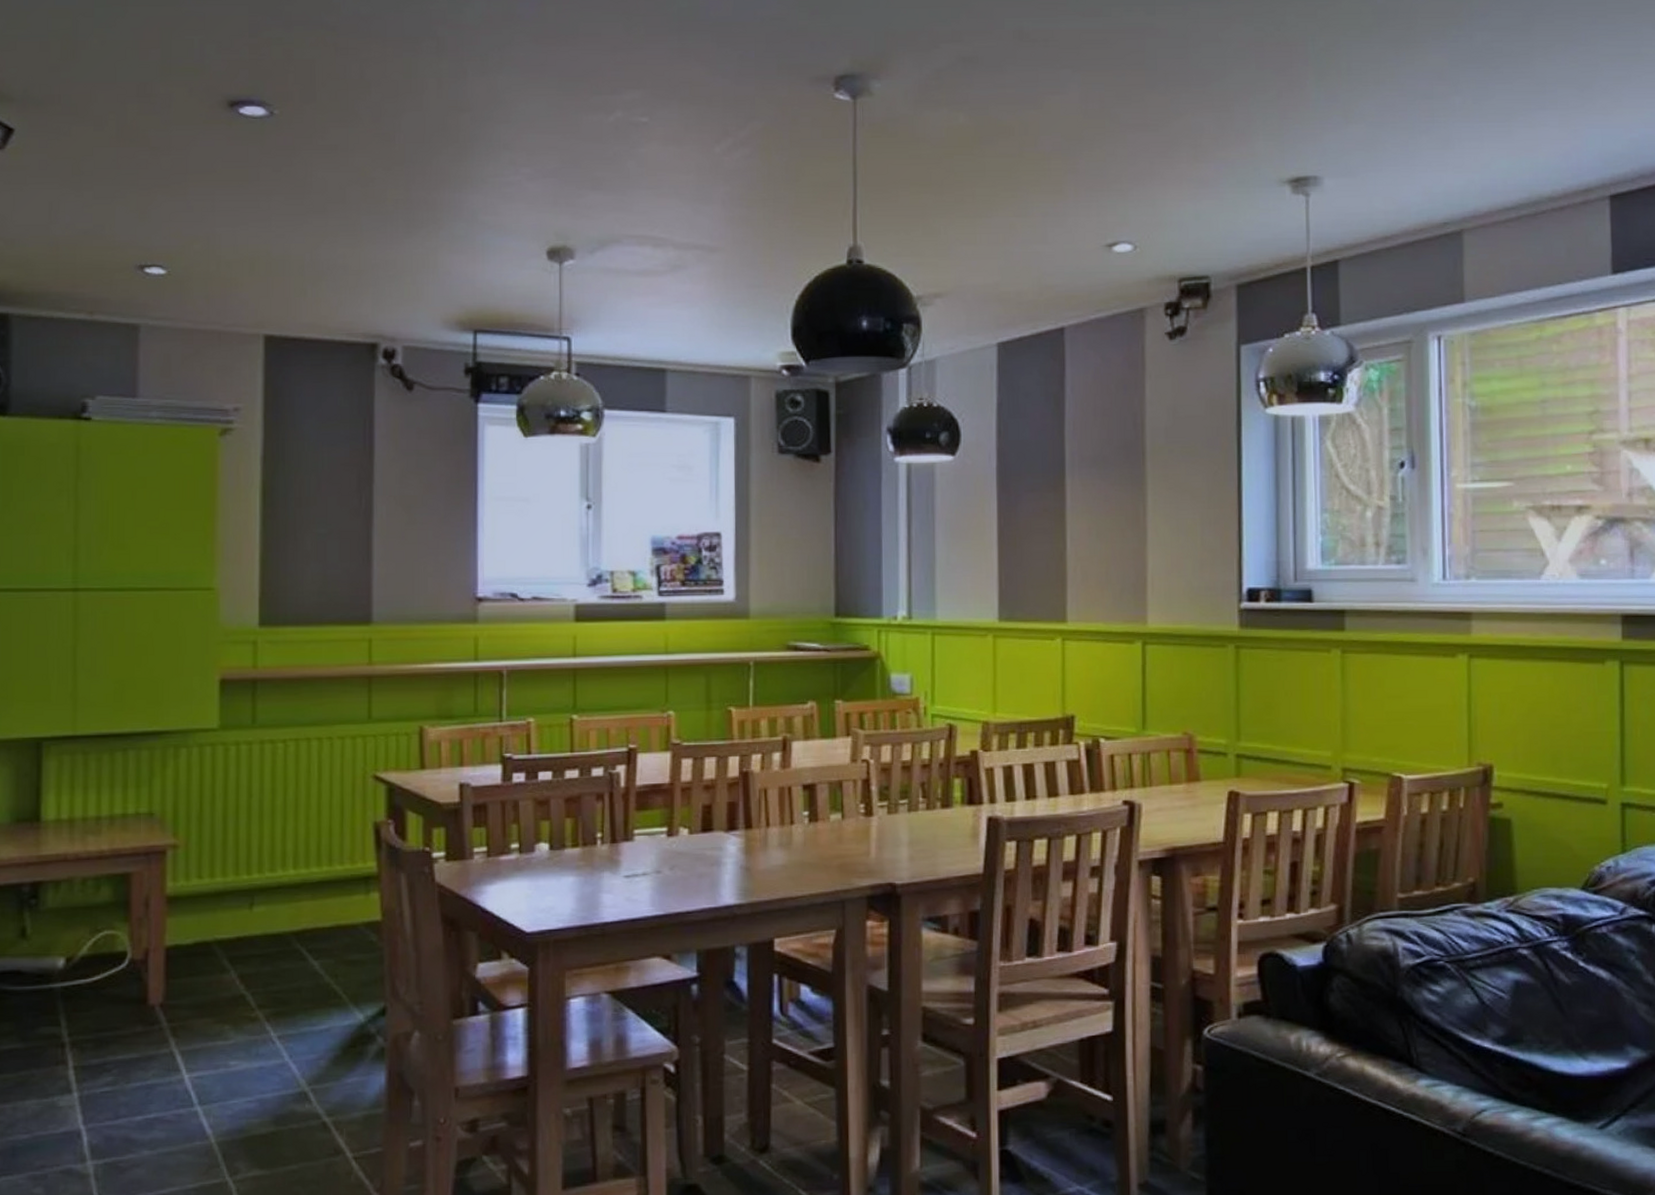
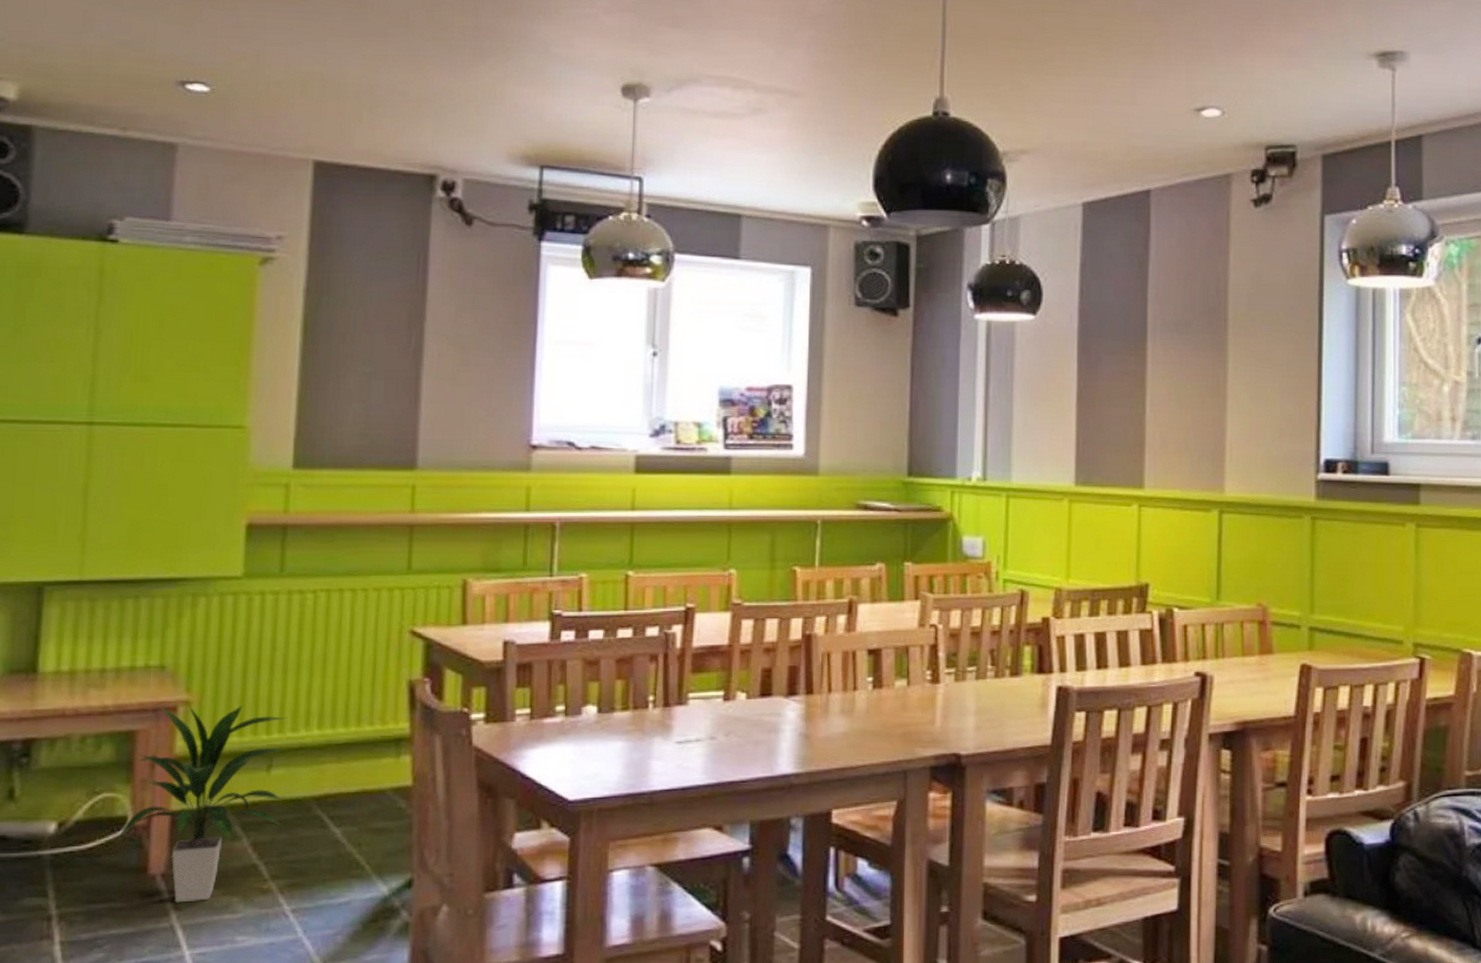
indoor plant: none [118,847,265,1031] -> present [116,703,288,903]

